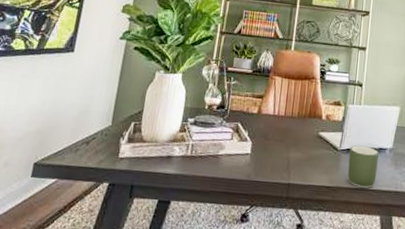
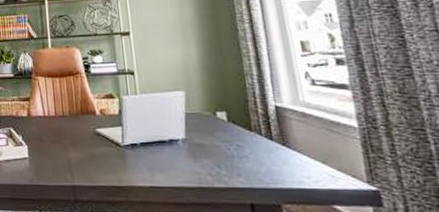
mug: present [347,145,380,188] -> none [134,138,174,185]

